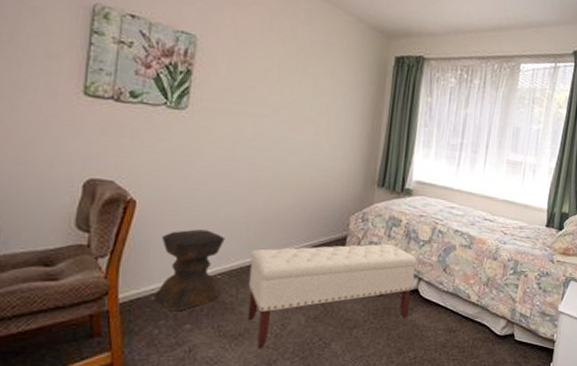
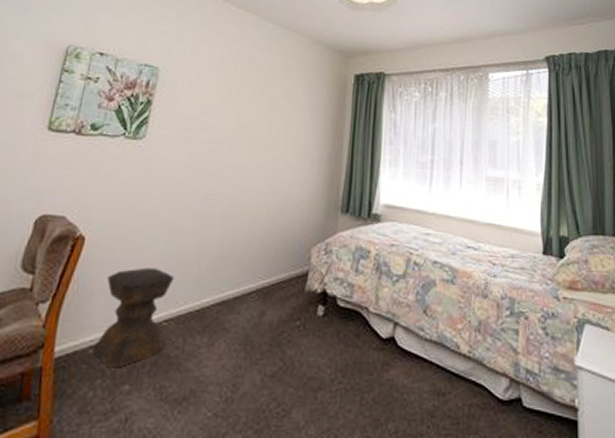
bench: present [247,243,417,350] -> none [193,280,390,419]

